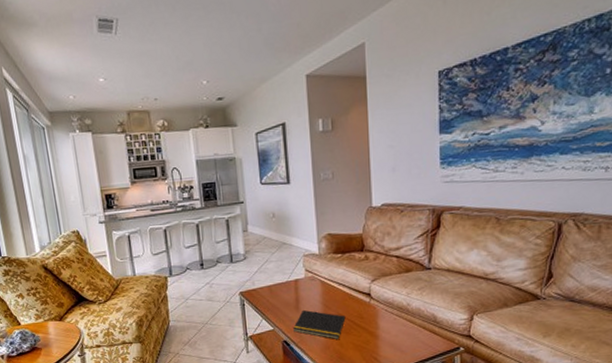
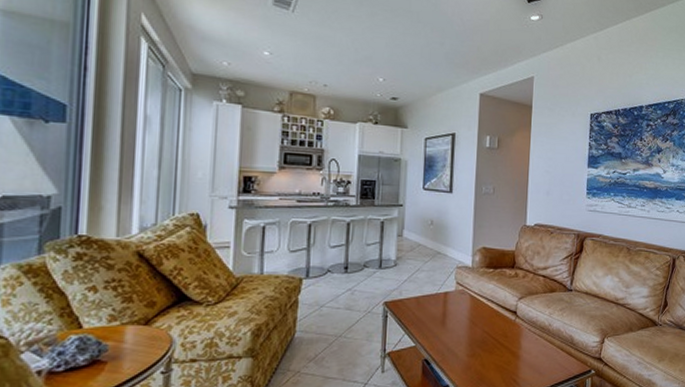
notepad: present [293,309,346,339] -> none [436,325,491,359]

